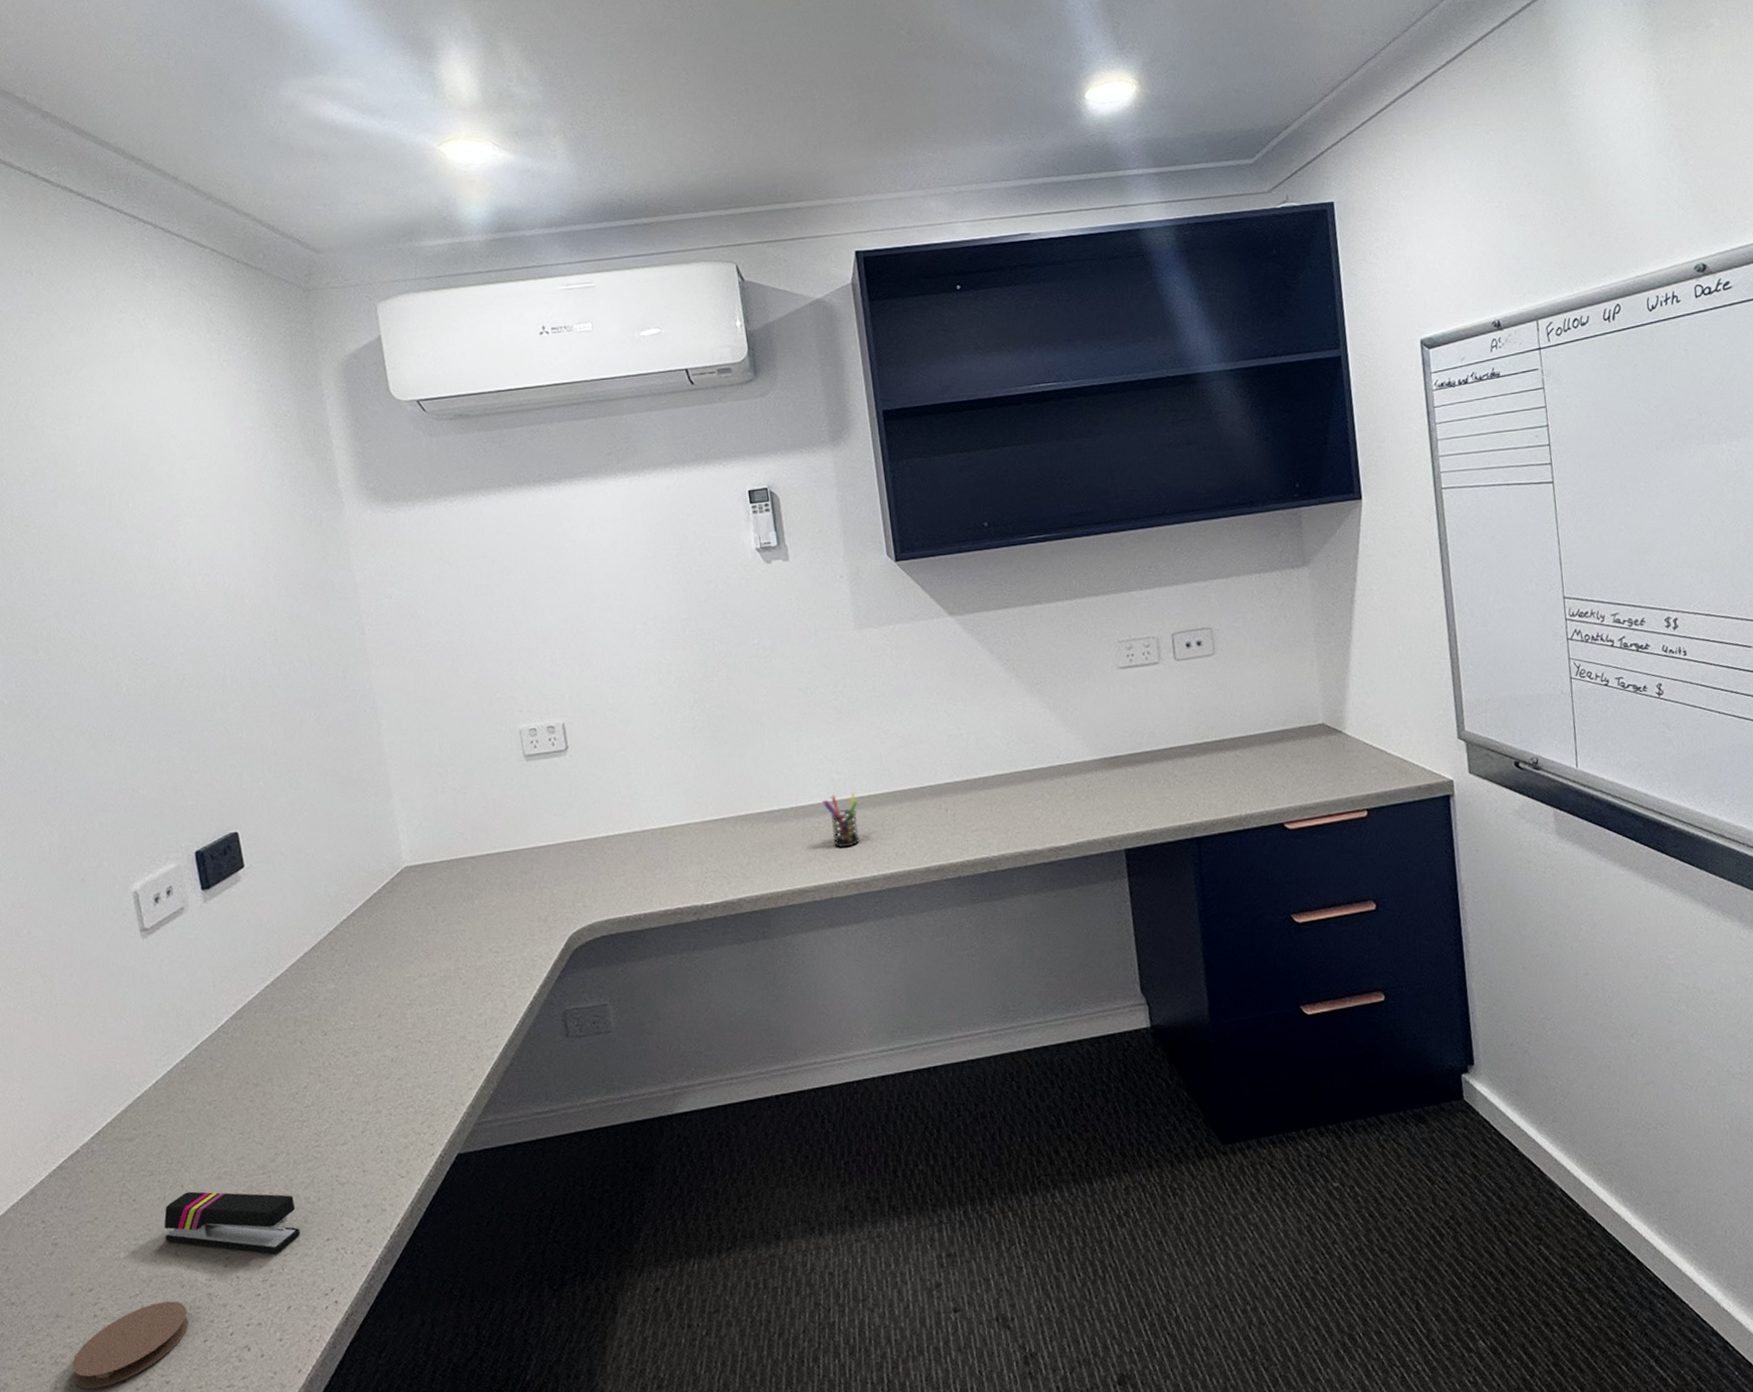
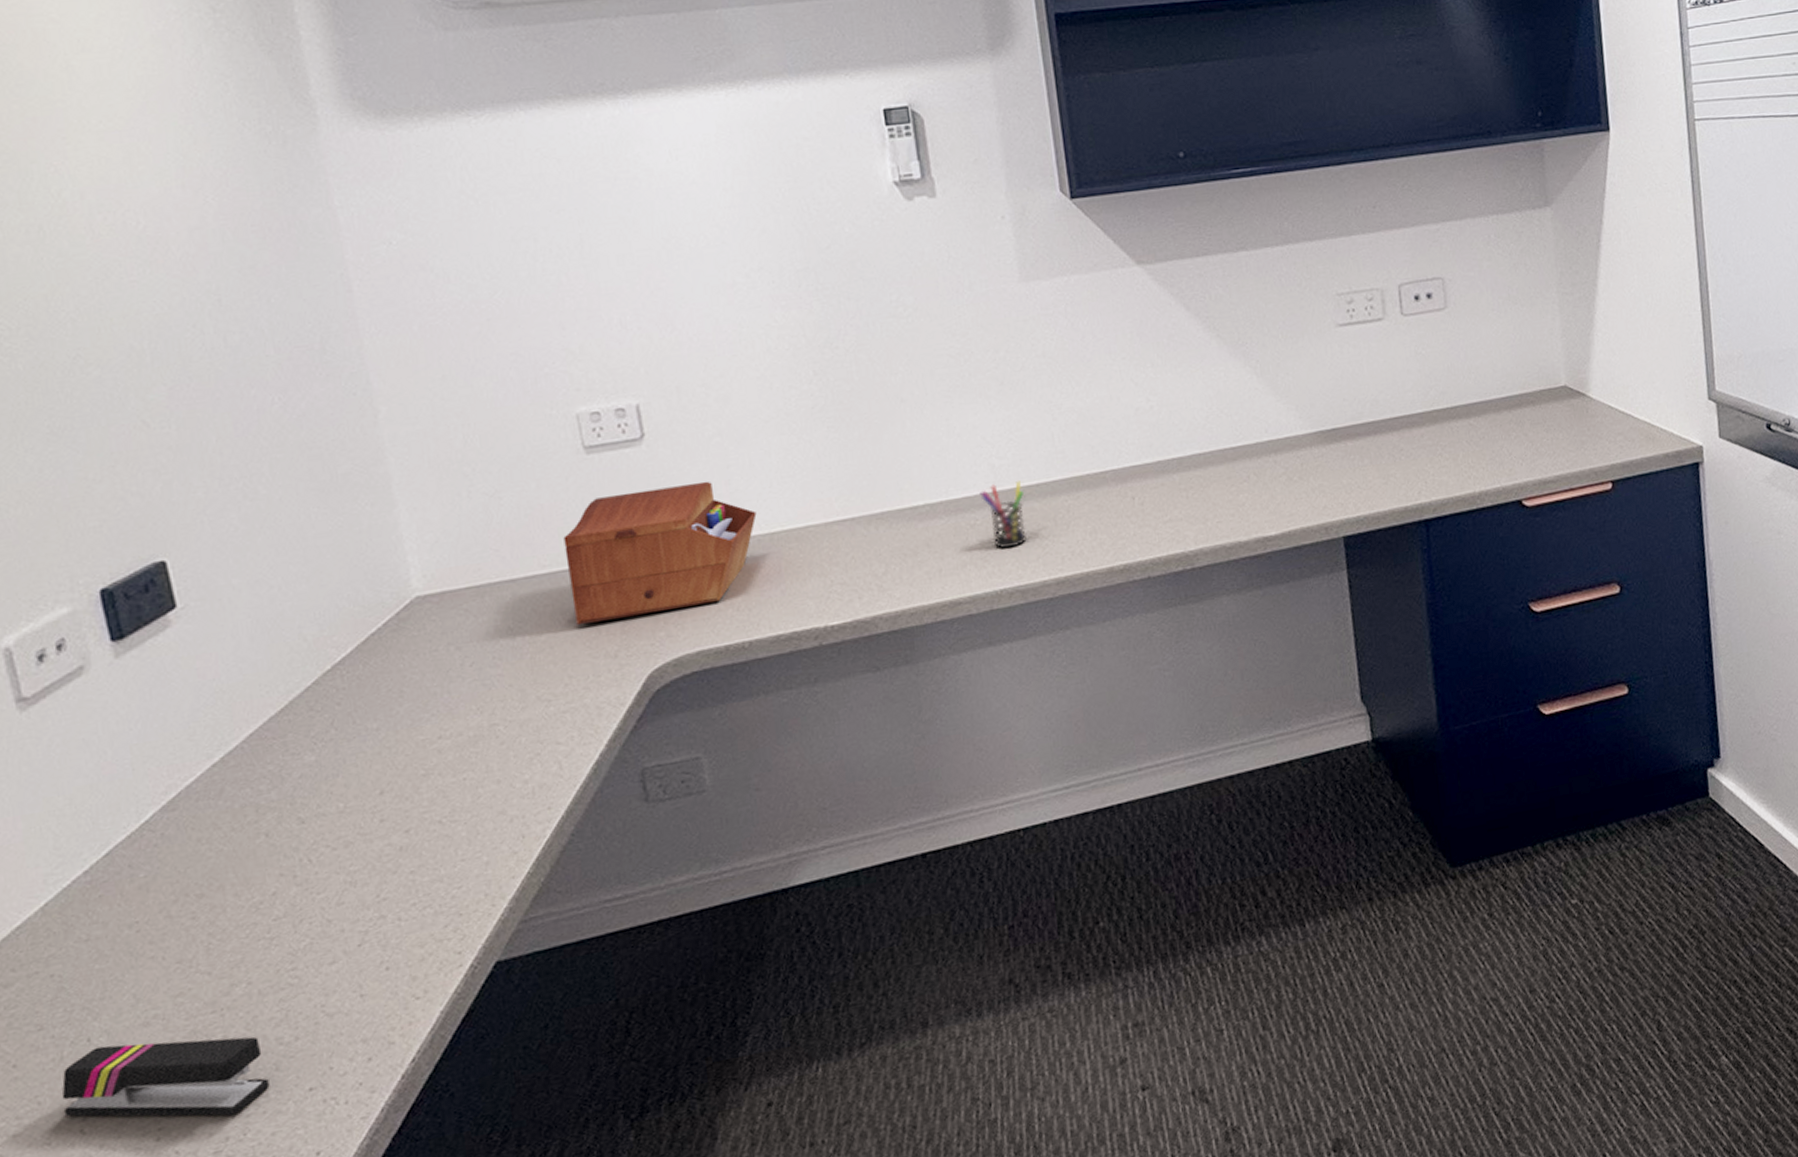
sewing box: none [509,785,651,895] -> present [563,481,757,626]

